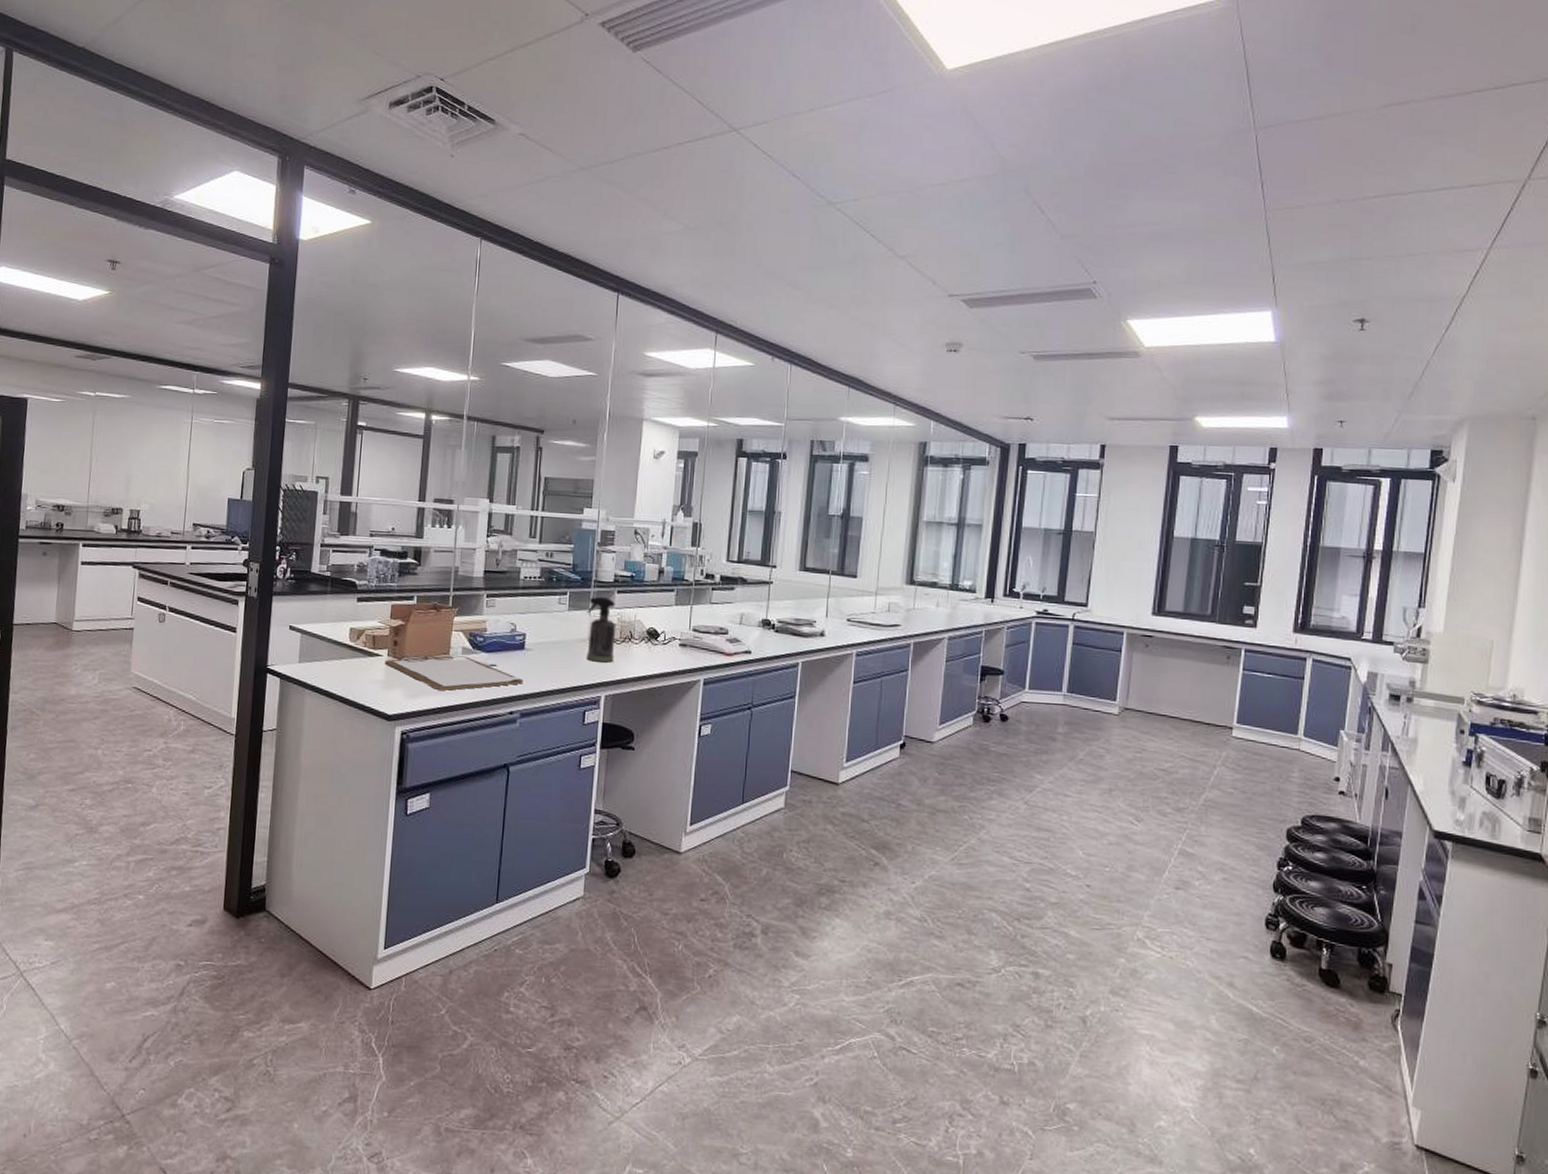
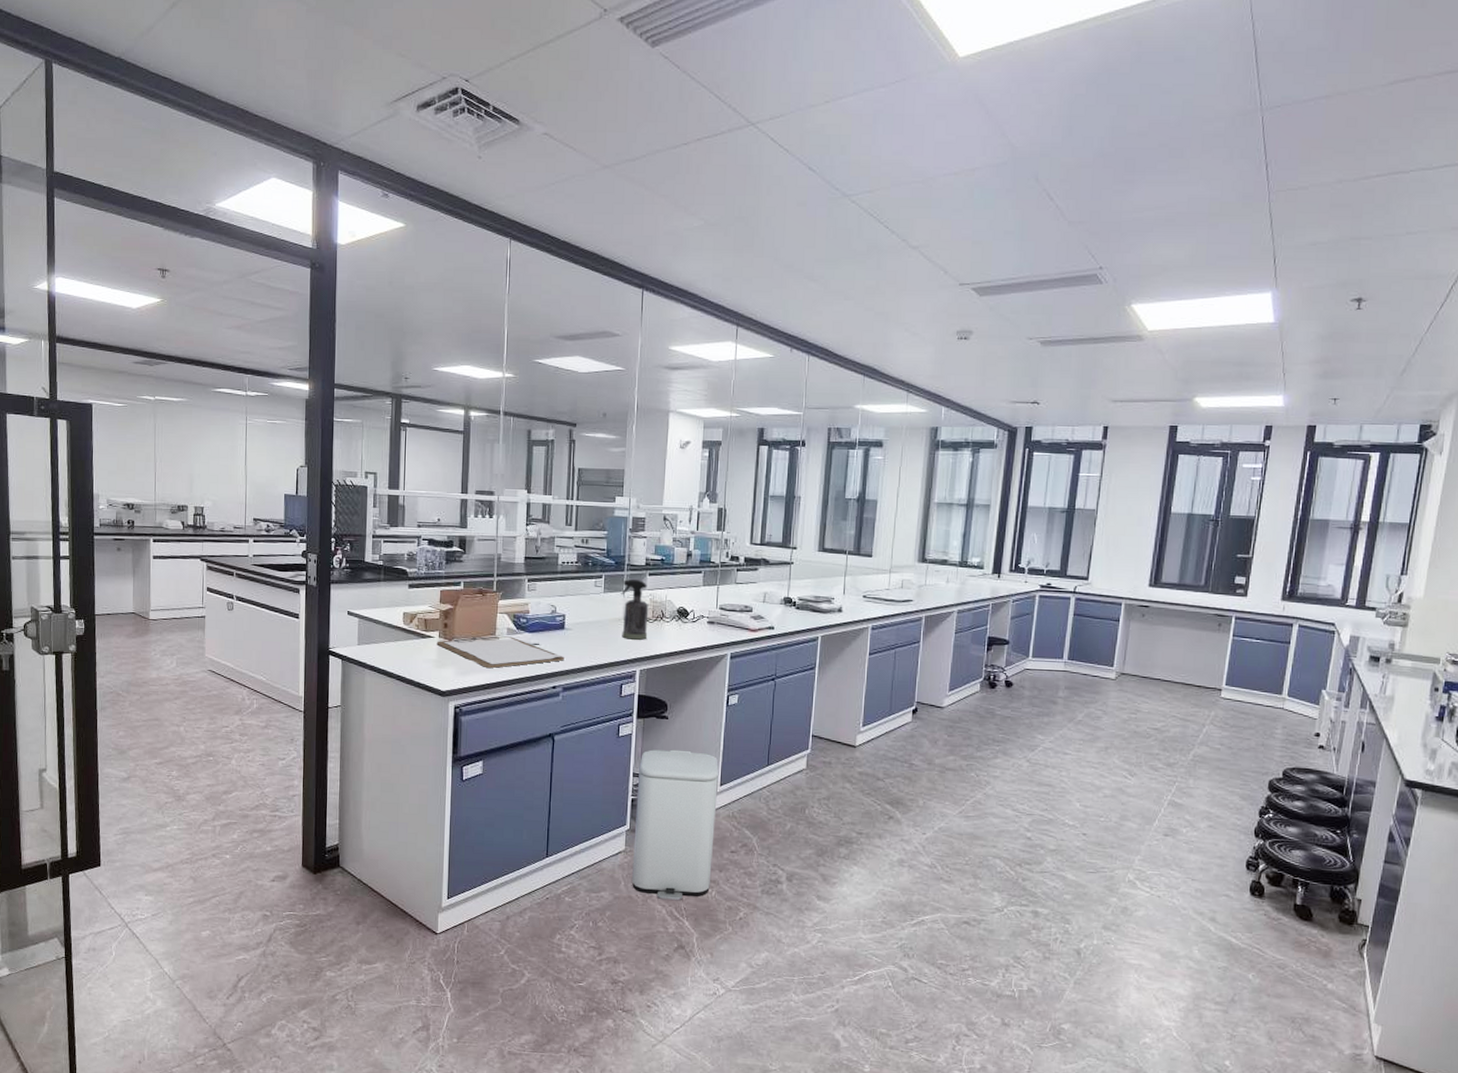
pedal bin: none [589,784,690,956] -> present [631,749,720,901]

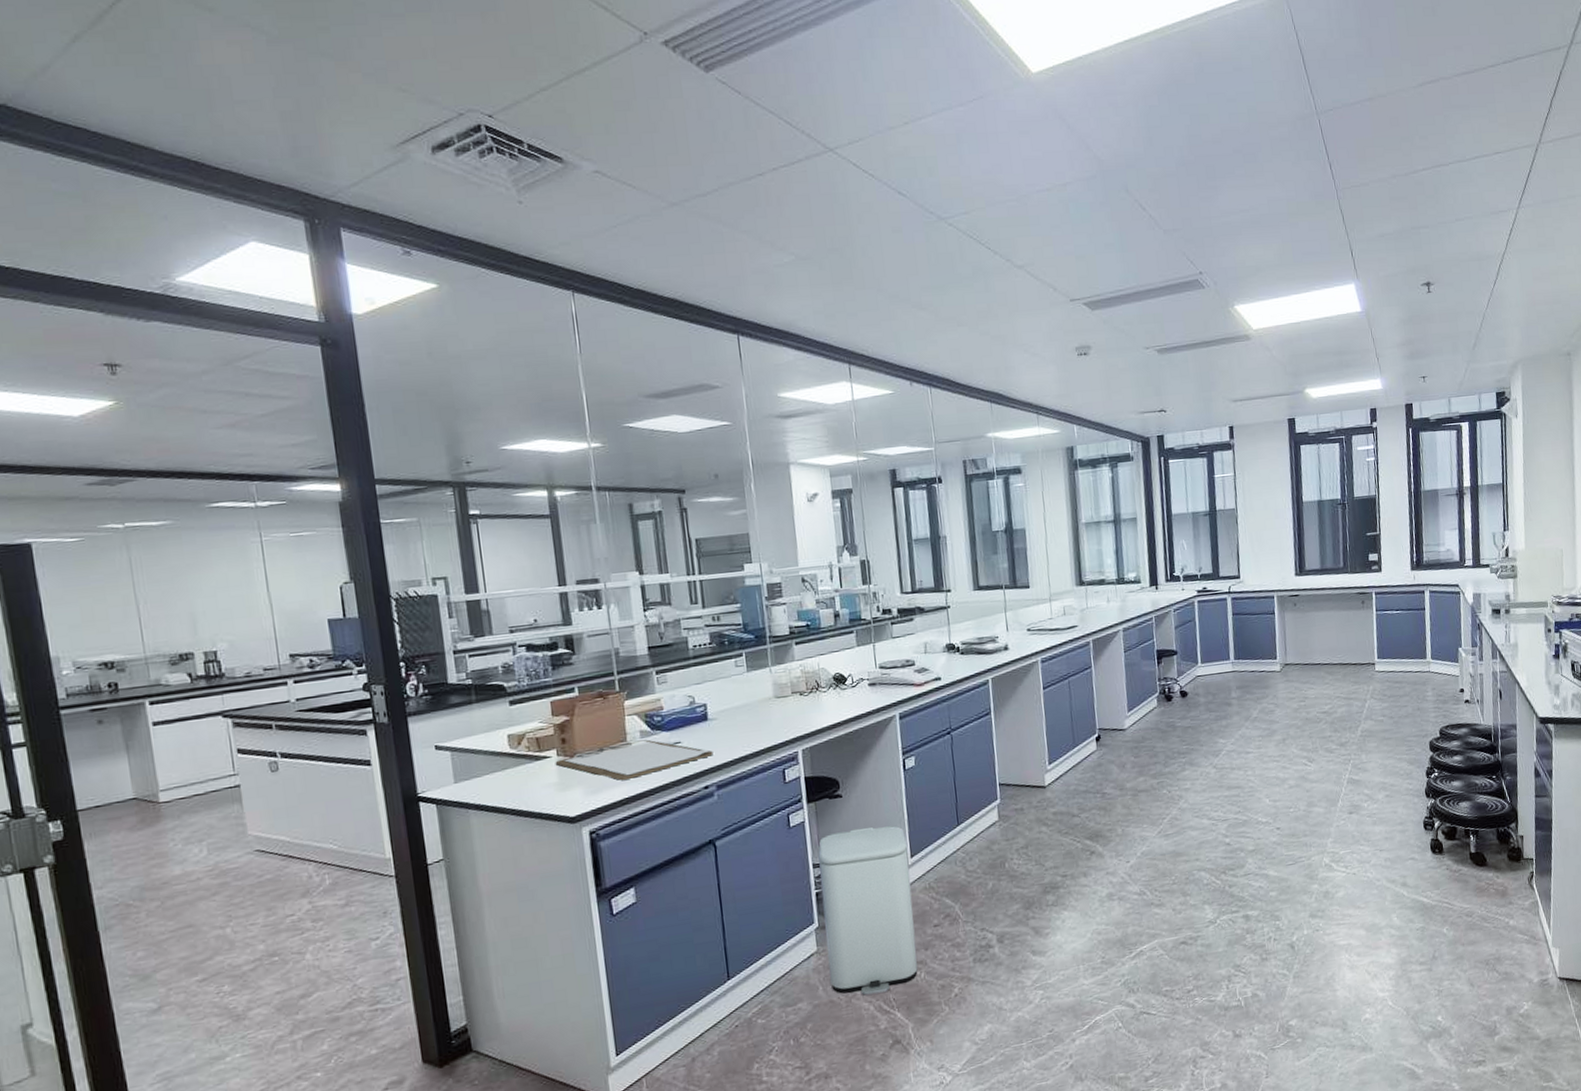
spray bottle: present [621,579,649,640] -> none [767,651,805,719]

